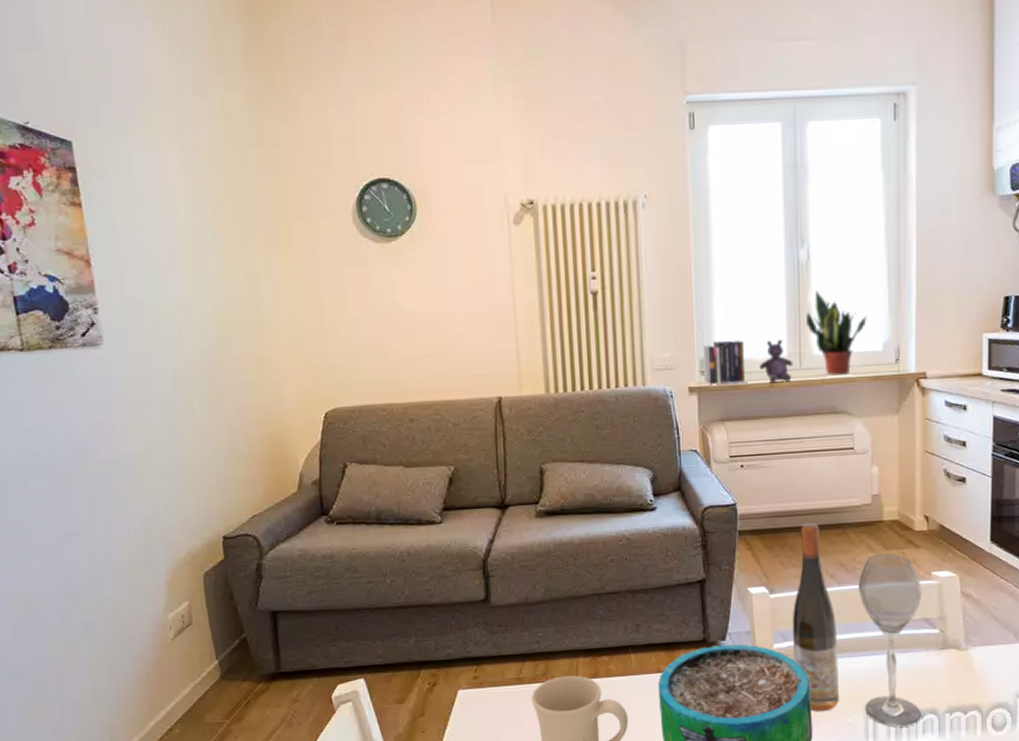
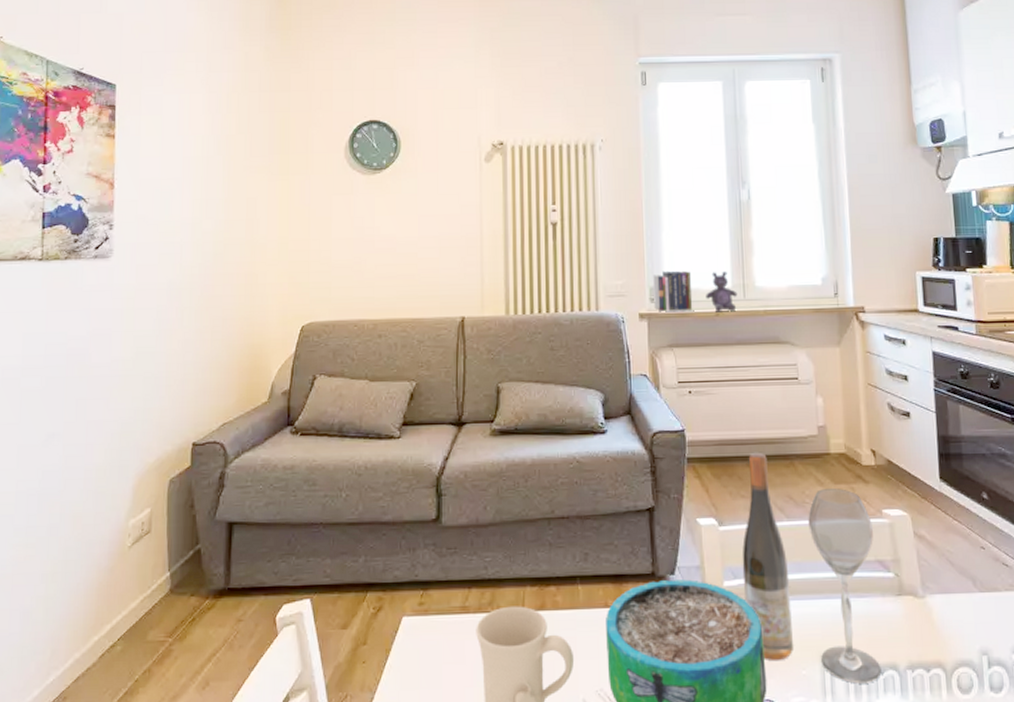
potted plant: present [806,290,867,376] -> none [748,227,806,307]

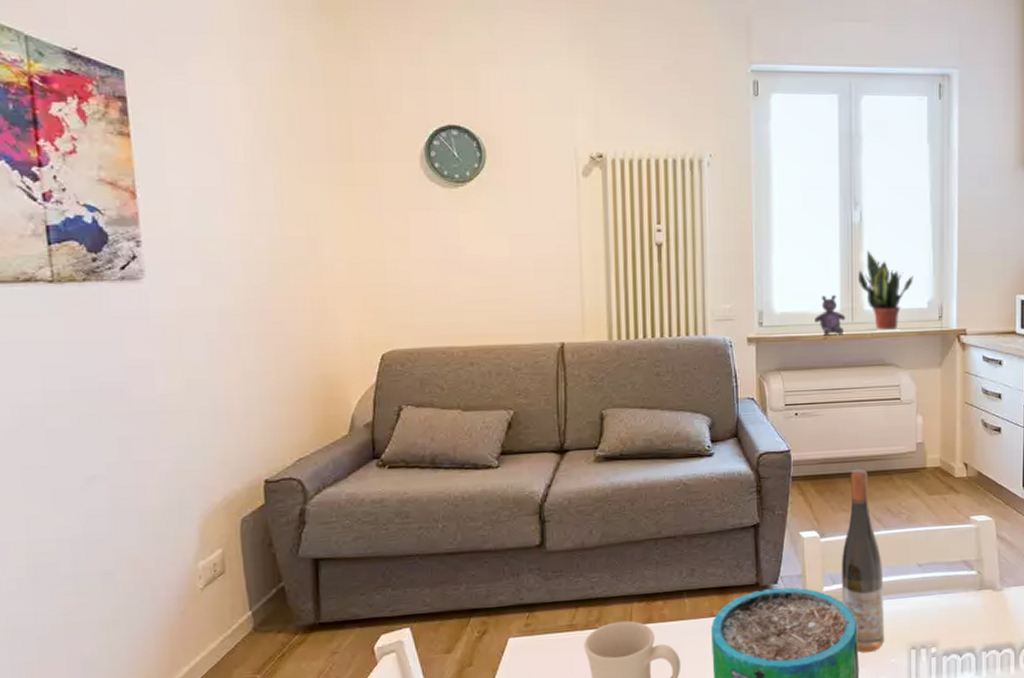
books: present [653,270,693,311] -> none [762,294,801,335]
potted plant: none [748,227,806,307] -> present [858,250,913,330]
wineglass: present [808,489,882,684] -> none [903,499,961,667]

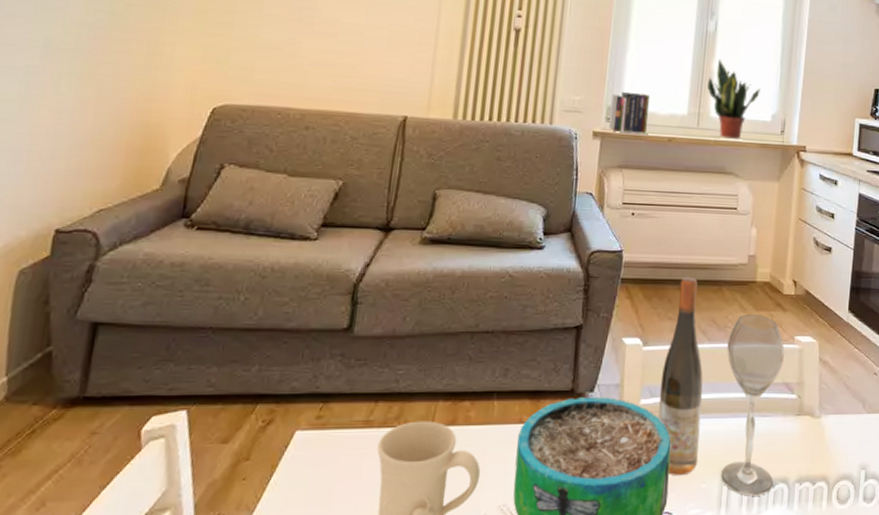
books: none [762,294,801,335] -> present [609,91,651,133]
stuffed animal: present [814,295,846,336] -> none [661,98,692,139]
wineglass: none [903,499,961,667] -> present [721,315,785,496]

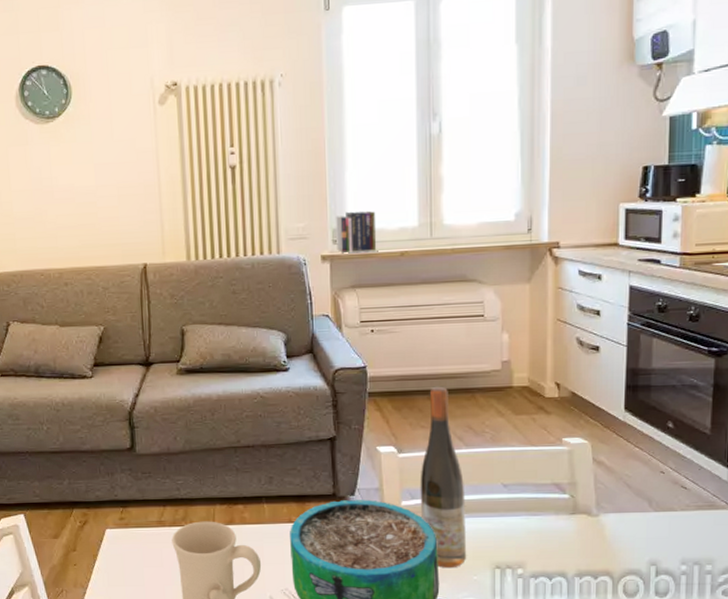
potted plant: present [707,59,760,139] -> none [438,162,499,245]
wineglass: present [721,315,785,496] -> none [487,419,551,588]

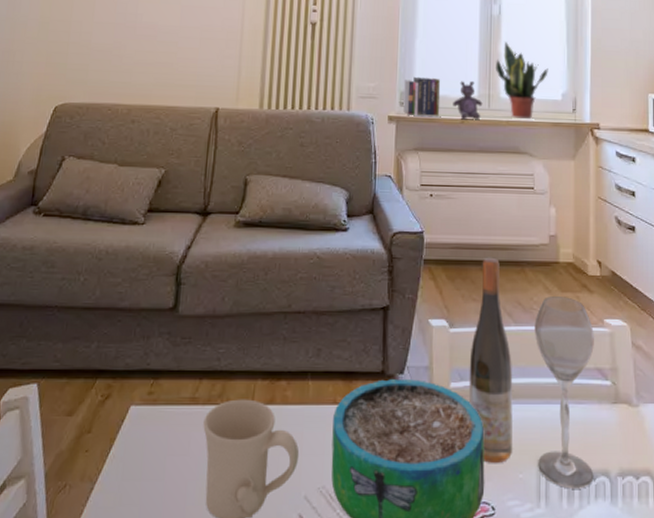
stuffed animal: none [391,210,424,252] -> present [453,81,483,120]
potted plant: none [438,162,499,245] -> present [496,41,548,119]
wineglass: none [487,419,551,588] -> present [534,296,594,489]

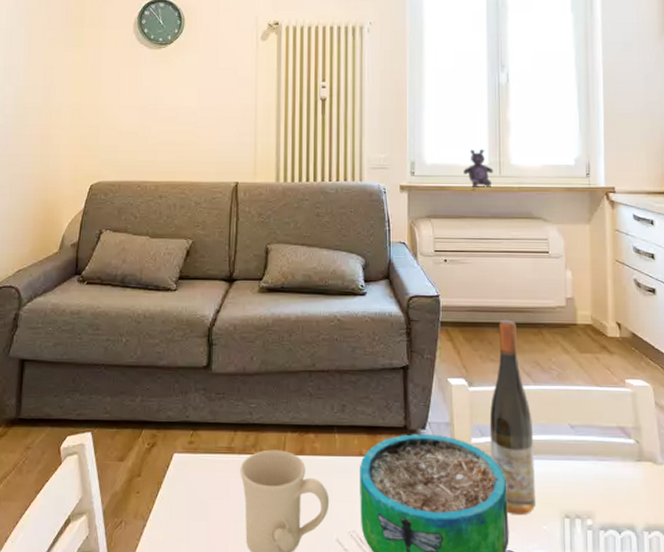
books: present [403,76,441,116] -> none [414,146,451,184]
potted plant: present [496,41,548,119] -> none [505,109,560,184]
wineglass: present [534,296,594,489] -> none [554,357,619,542]

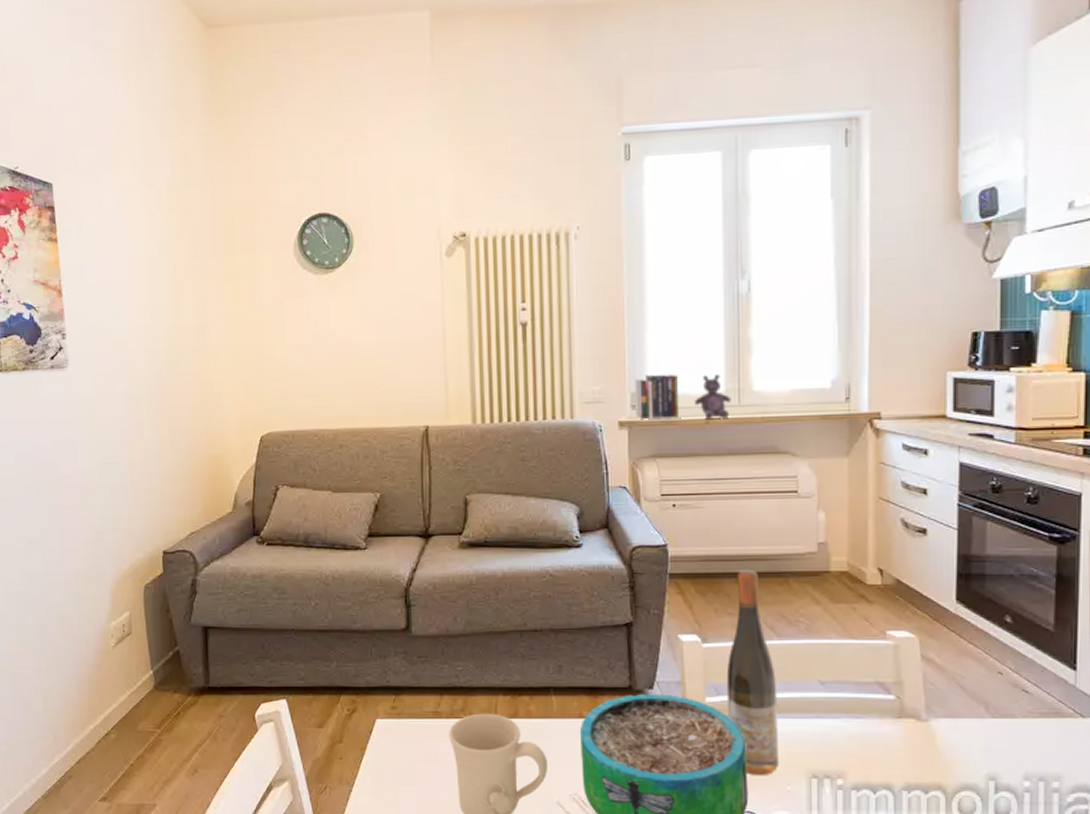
books: none [414,146,451,184] -> present [635,373,680,419]

